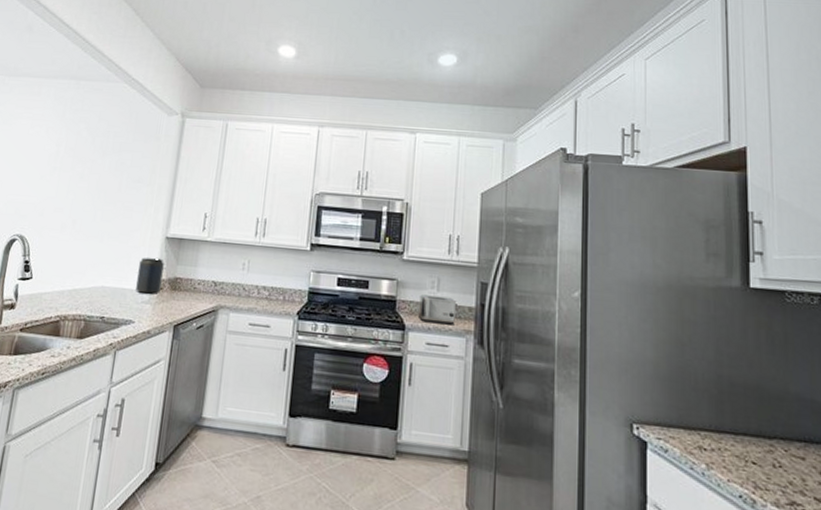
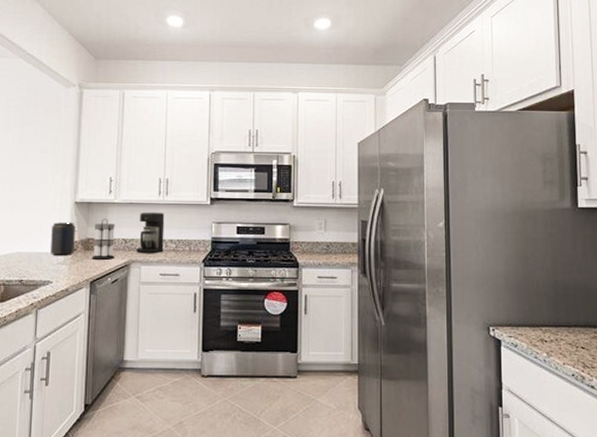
spice rack: none [179,257,206,303] -> present [92,218,115,260]
coffee maker: none [226,254,259,300] -> present [136,213,165,254]
toaster: present [418,294,457,325] -> none [309,235,342,260]

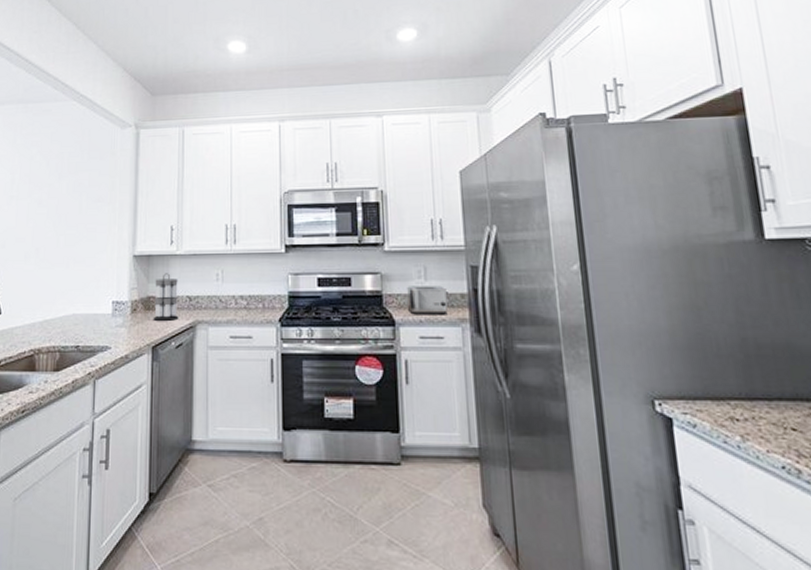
soda can: present [50,223,75,255] -> none [108,279,135,317]
coffee maker: present [136,213,165,254] -> none [202,265,233,313]
toaster: none [309,235,342,260] -> present [407,286,448,315]

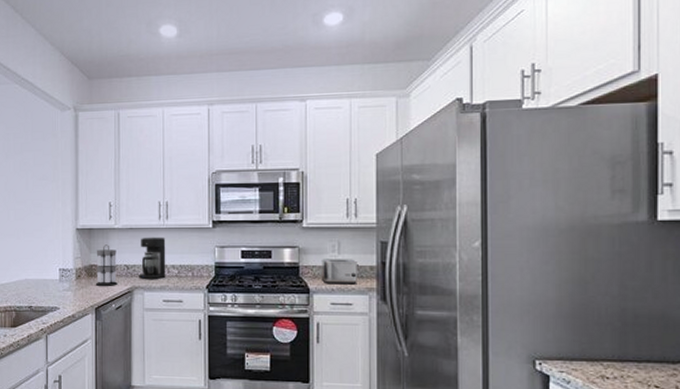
coffee maker: none [202,265,233,313] -> present [139,238,166,280]

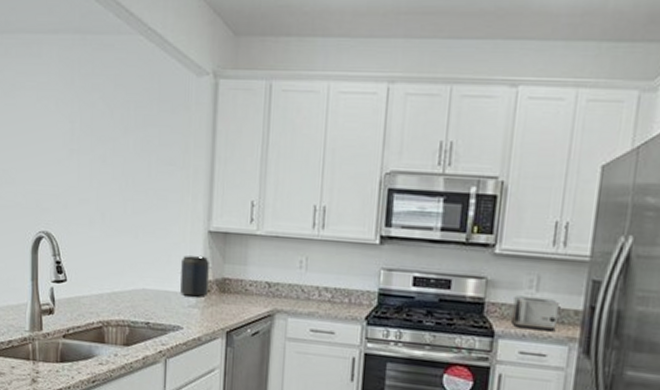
soda can: none [56,250,78,282] -> present [180,255,209,297]
spice rack: present [96,244,117,286] -> none [229,254,257,307]
coffee maker: present [139,238,166,280] -> none [282,250,319,304]

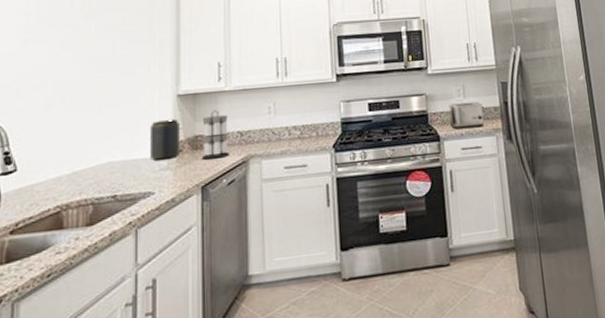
spice rack: none [229,254,257,307] -> present [202,110,228,160]

